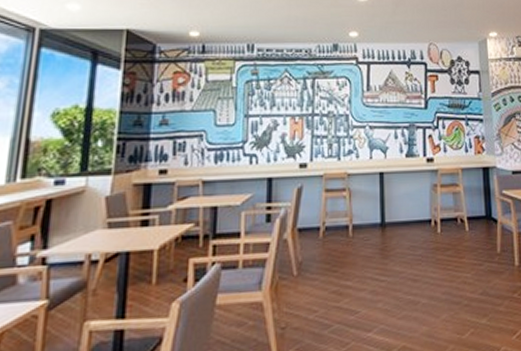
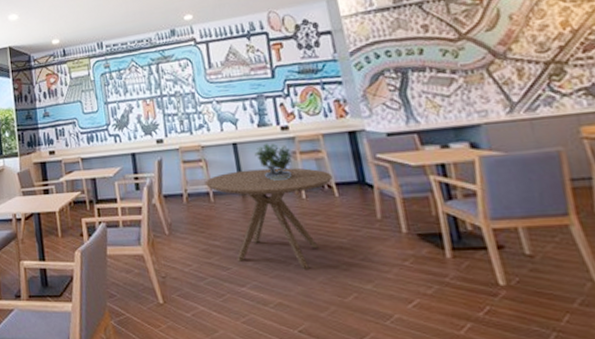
dining table: none [346,200,465,308] -> present [205,167,332,270]
potted plant: none [399,174,434,214] -> present [254,143,293,181]

